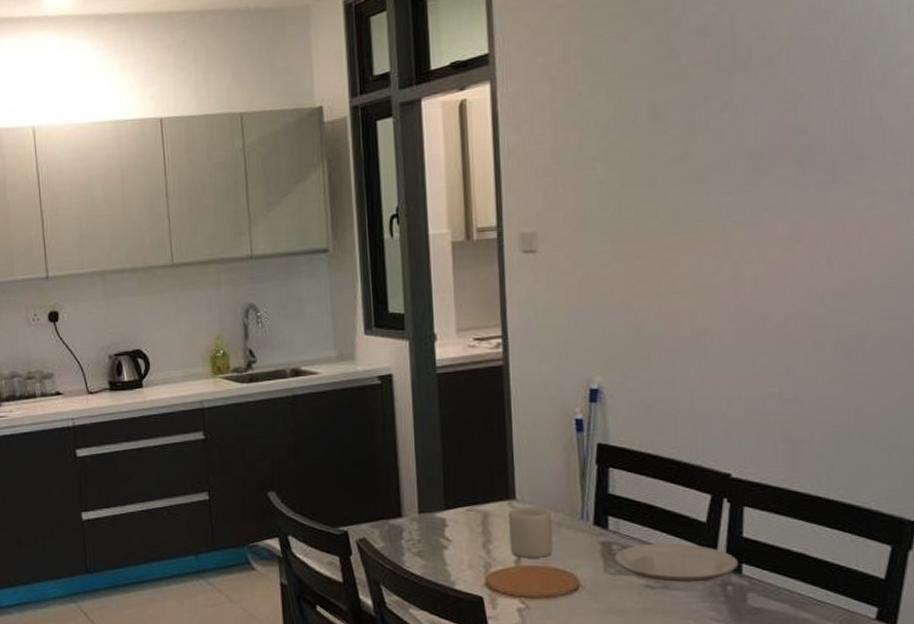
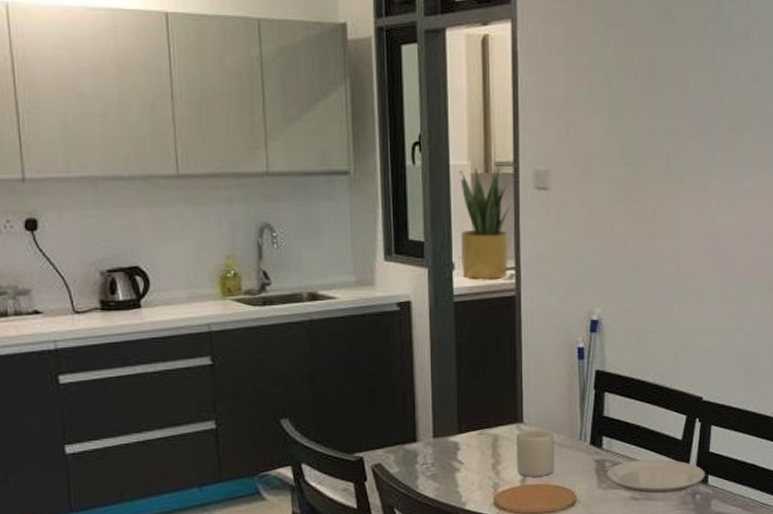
planter: none [439,230,499,350] -> present [459,163,514,280]

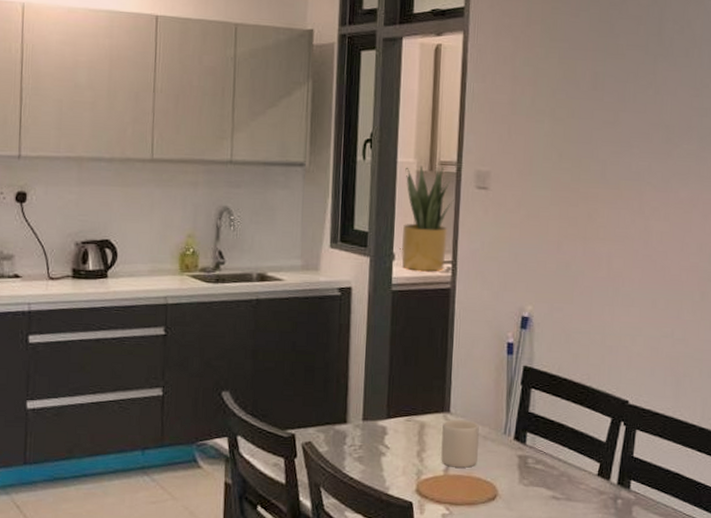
plate: present [607,459,705,493] -> none [529,459,628,495]

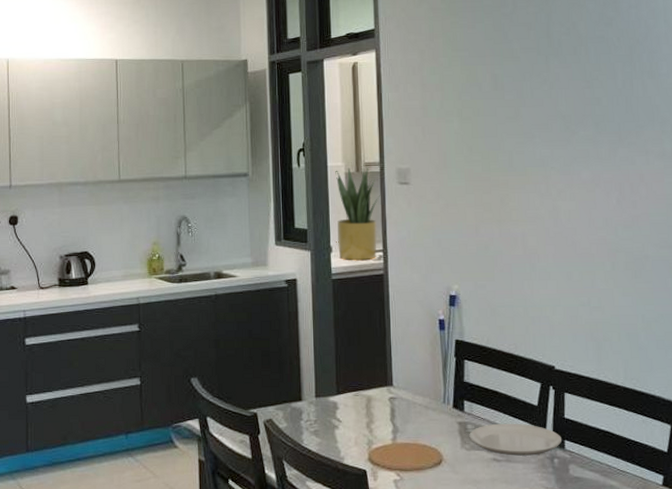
mug: present [441,419,479,468] -> none [387,392,421,436]
plate: none [529,459,628,495] -> present [469,423,562,456]

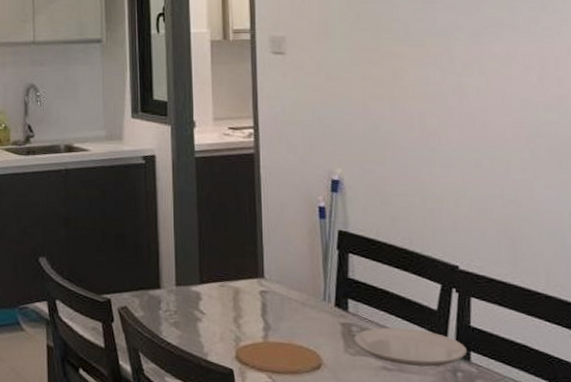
planter: present [335,164,381,261] -> none [199,31,252,138]

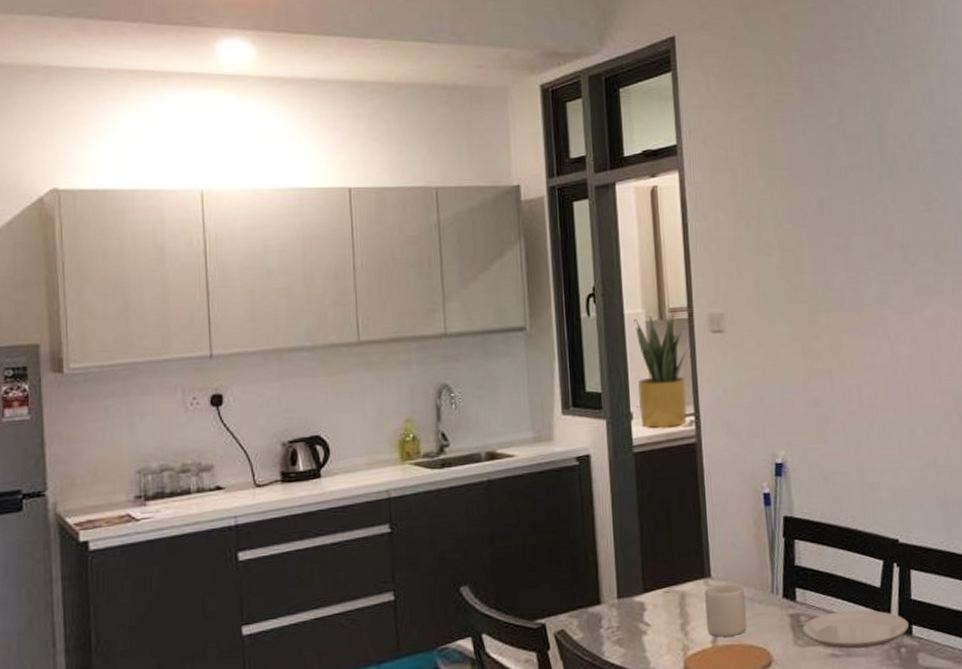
planter: none [199,31,252,138] -> present [634,310,690,429]
mug: none [258,285,297,335] -> present [705,583,747,637]

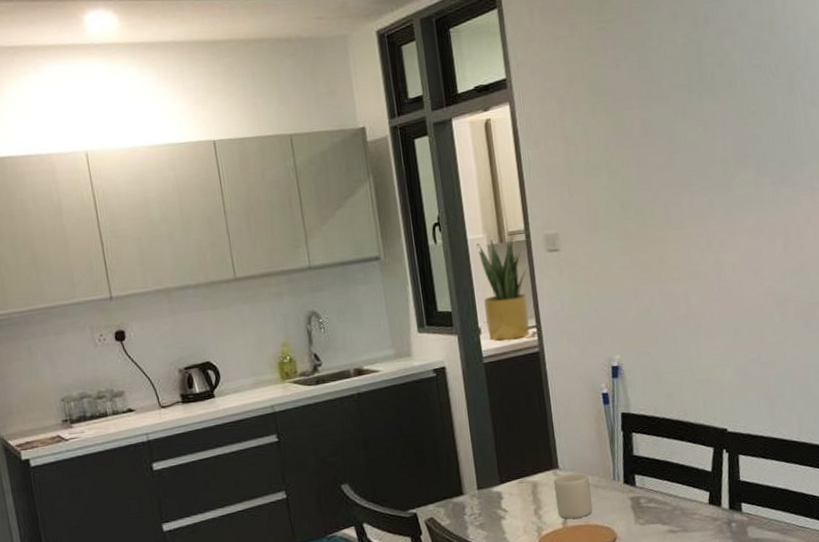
plate: present [802,610,909,649] -> none [642,491,738,525]

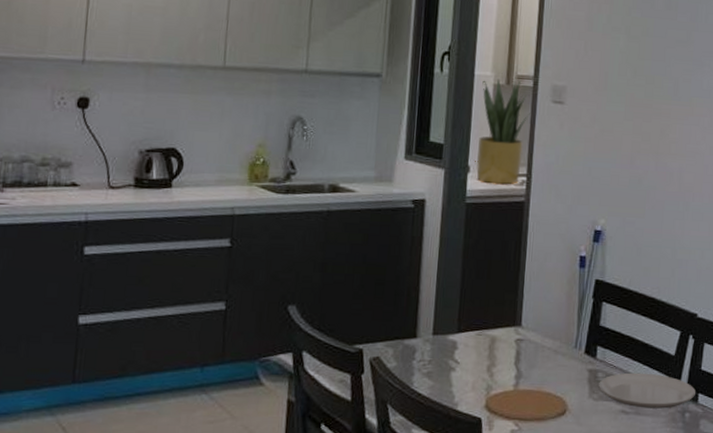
mug: present [554,472,593,519] -> none [511,333,550,382]
plate: none [642,491,738,525] -> present [598,372,696,409]

